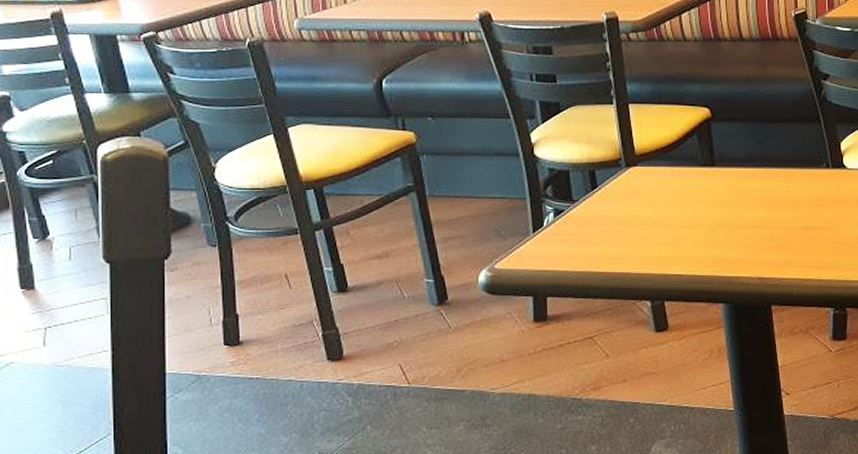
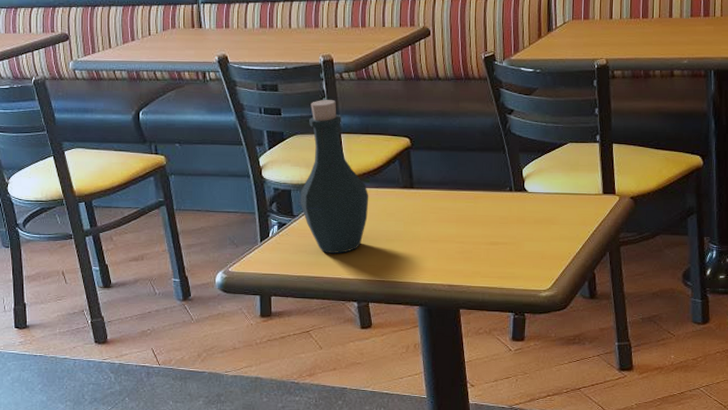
bottle: none [580,64,663,245] -> present [300,100,369,254]

